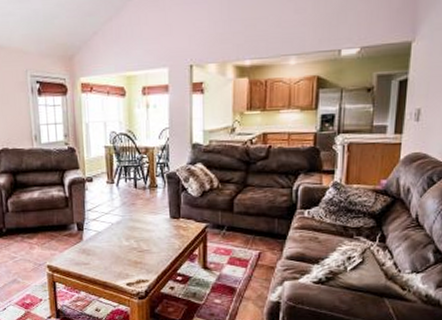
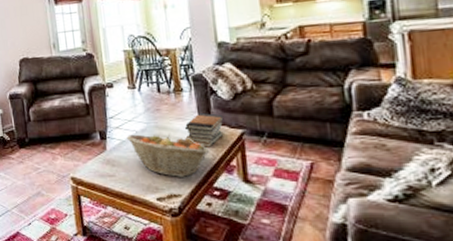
fruit basket: none [102,226,177,265] -> present [126,134,210,177]
book stack: none [156,208,191,239] -> present [184,113,224,147]

